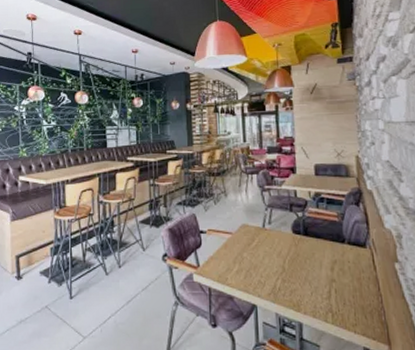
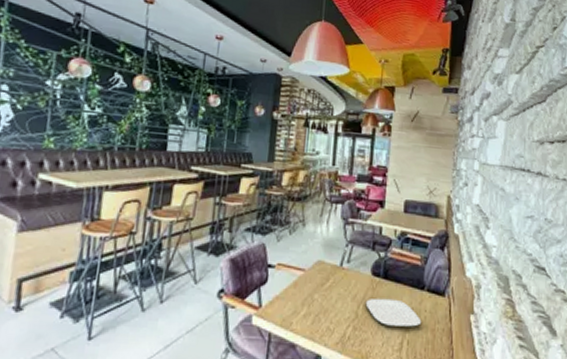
plate: none [290,253,347,277] -> present [365,298,422,327]

